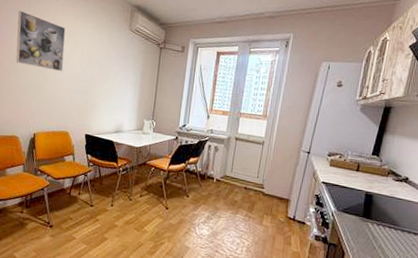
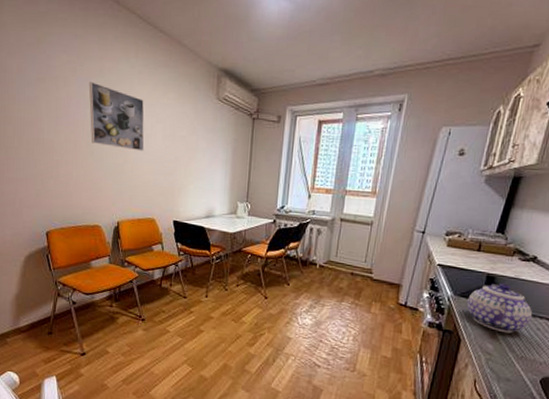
teapot: none [349,201,407,248] -> present [467,283,532,333]

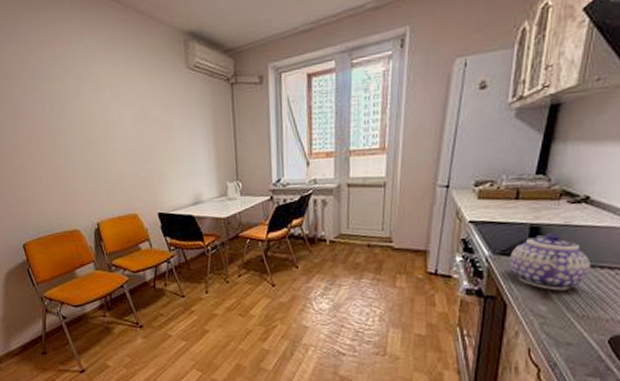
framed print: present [88,81,145,152] -> none [42,70,114,141]

